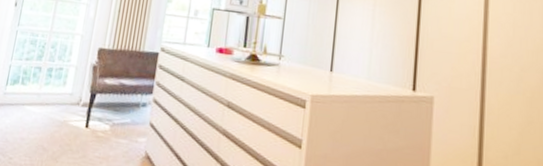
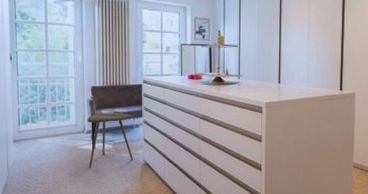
side table: none [75,82,142,154] -> present [87,112,134,169]

